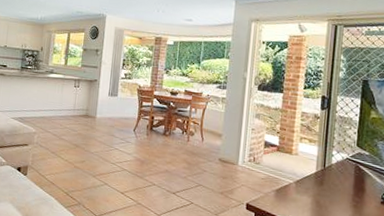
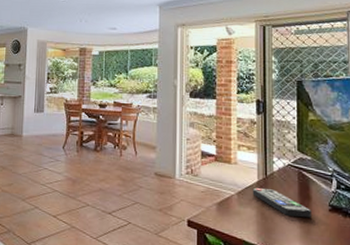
remote control: none [310,177,364,209] -> present [252,187,311,218]

